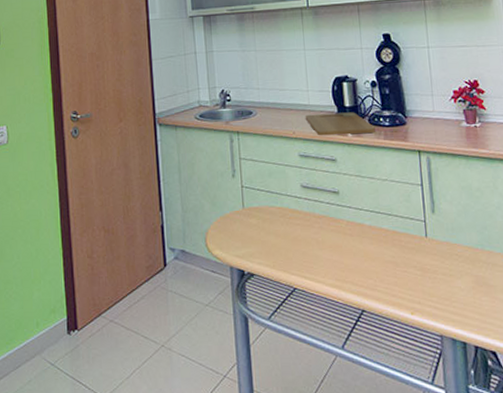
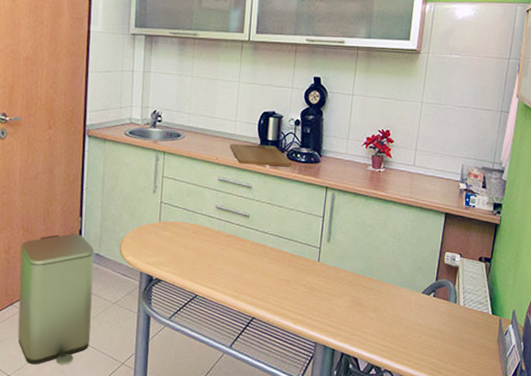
pedal bin: none [103,230,186,384] -> present [18,234,94,365]

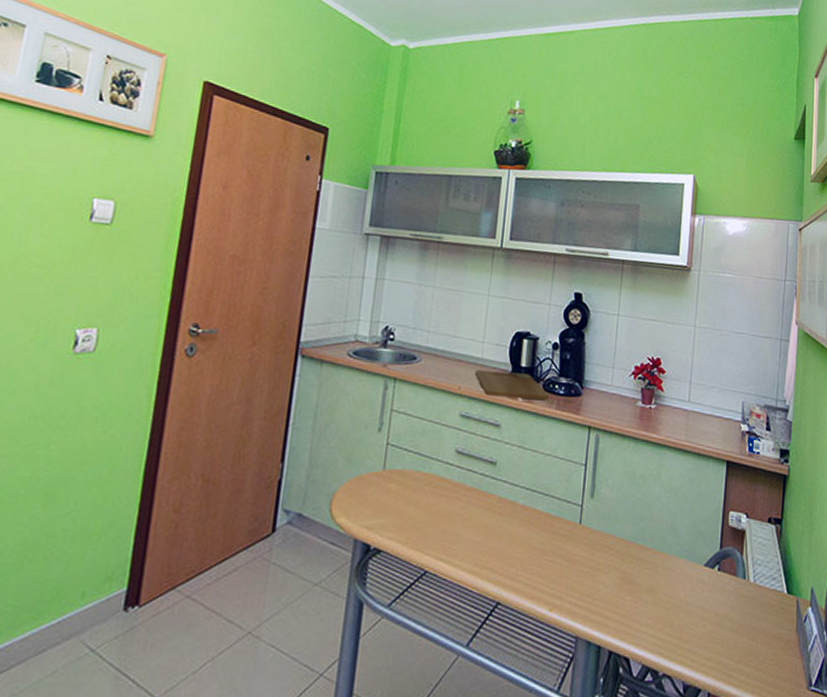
pedal bin: present [18,234,94,365] -> none [176,485,296,680]

